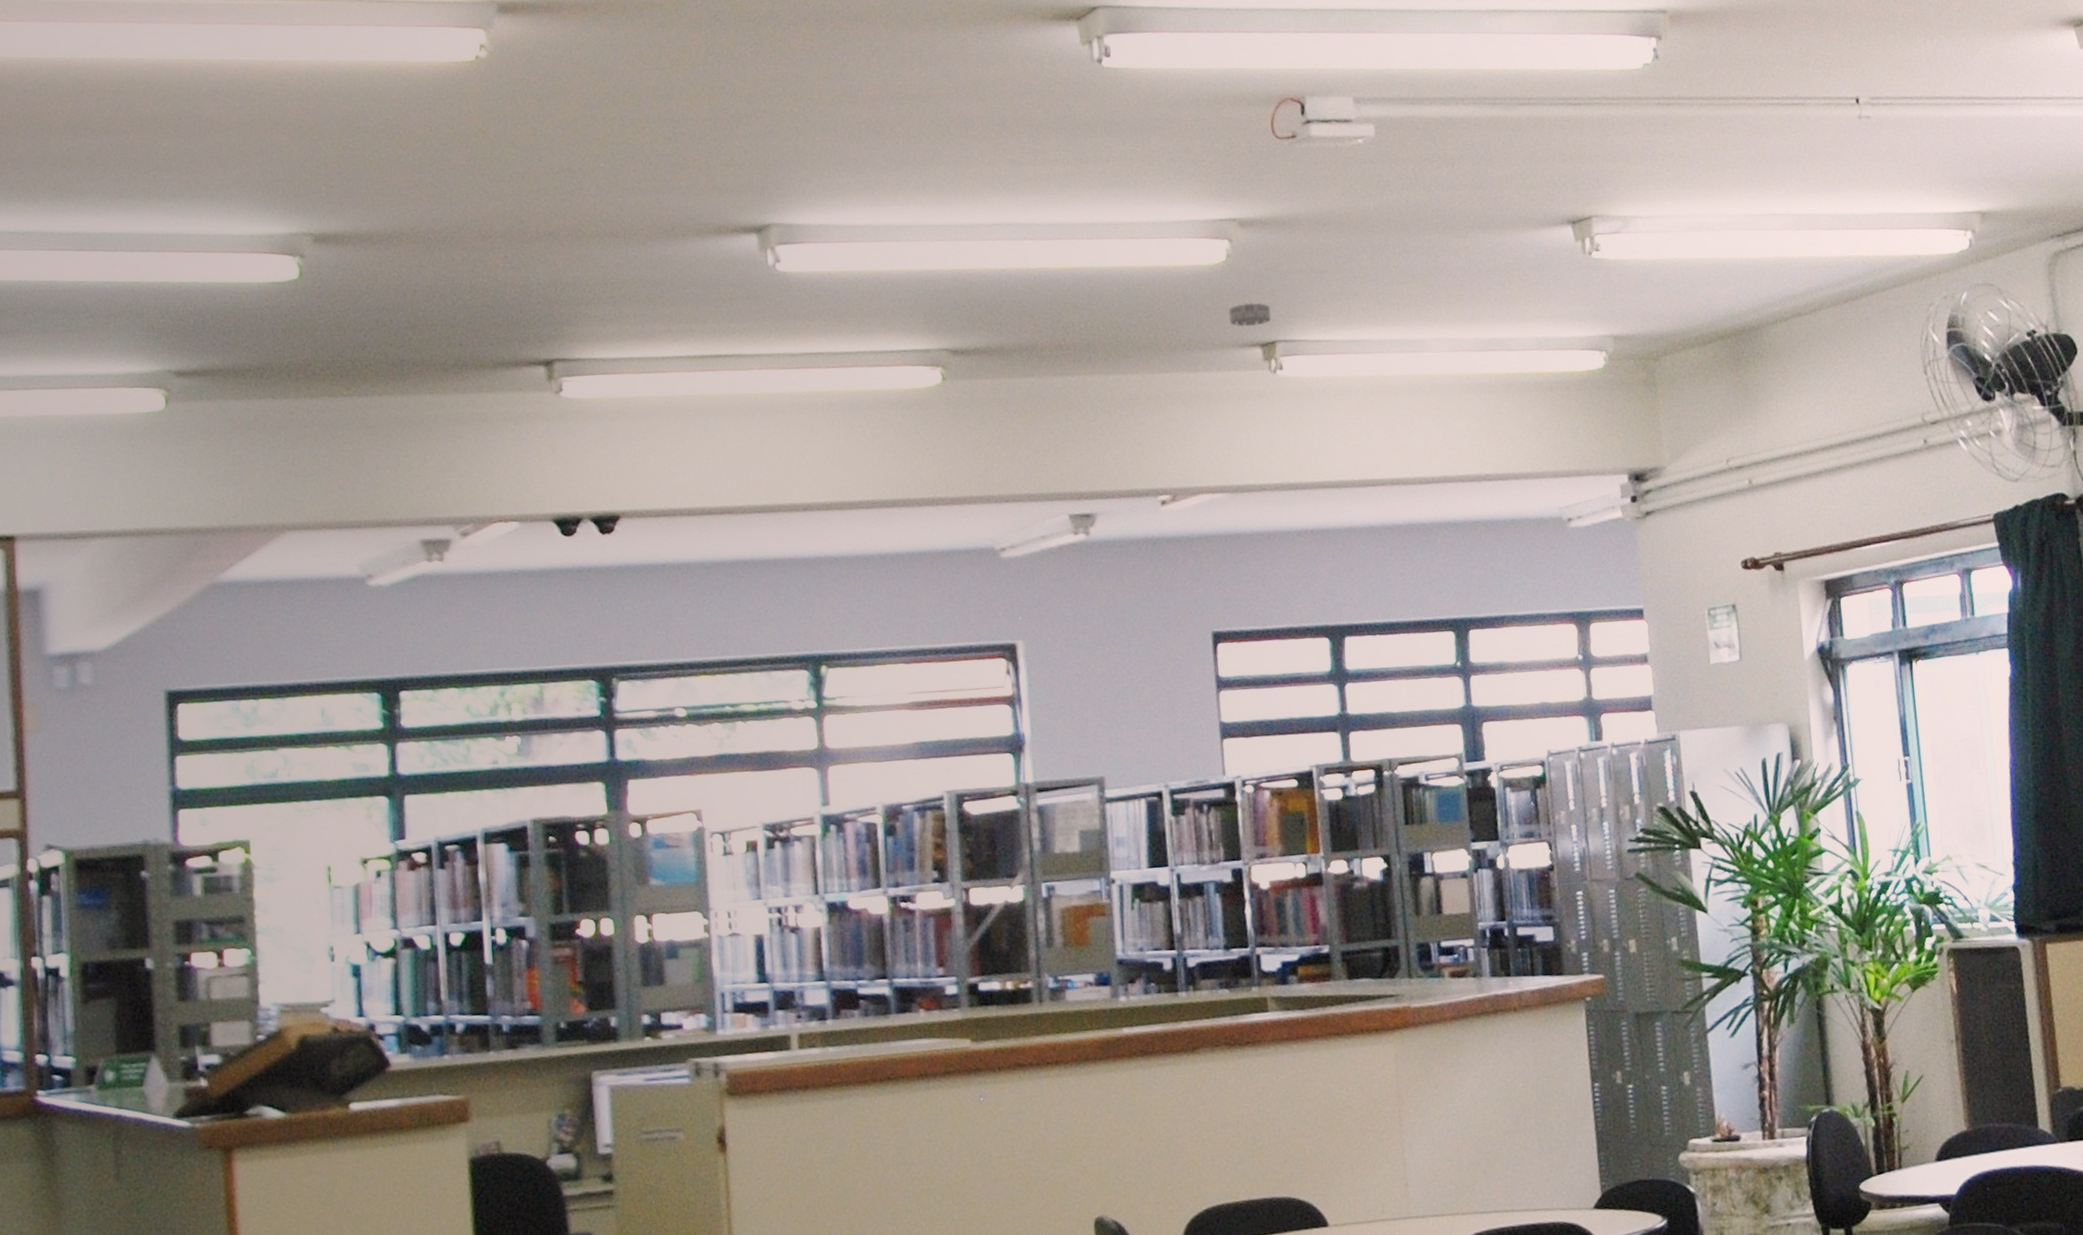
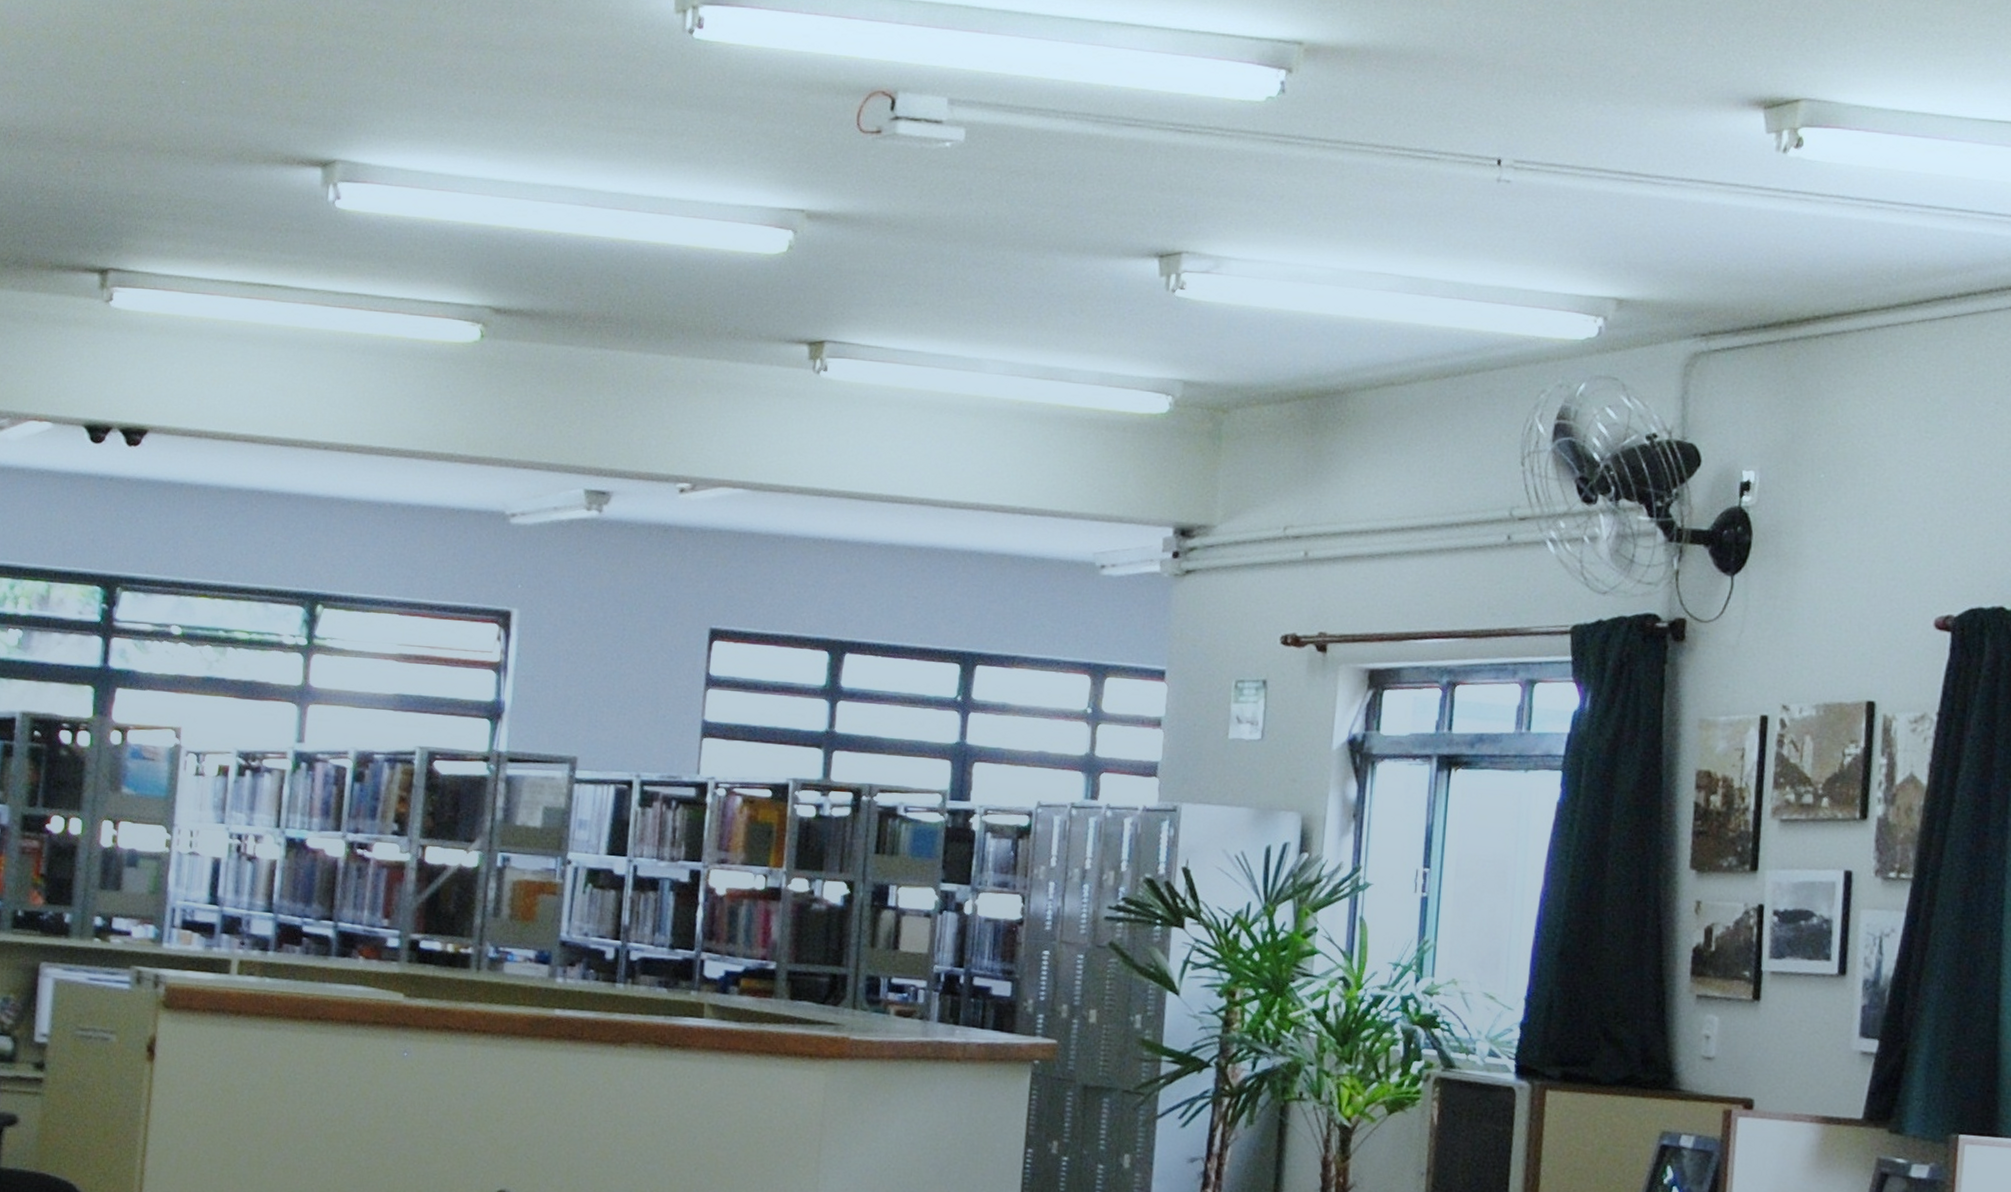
smoke detector: present [1229,303,1271,327] -> none [780,298,825,323]

